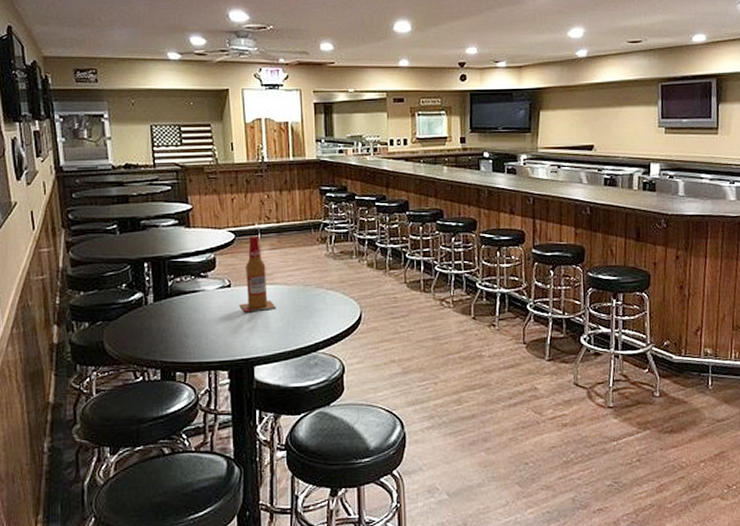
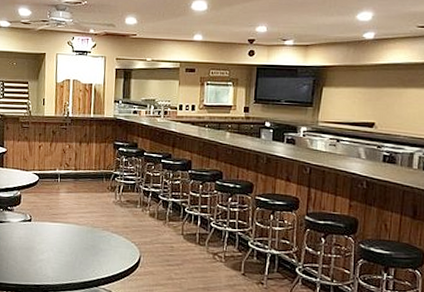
beer bottle: present [239,235,277,313] -> none [37,179,68,245]

